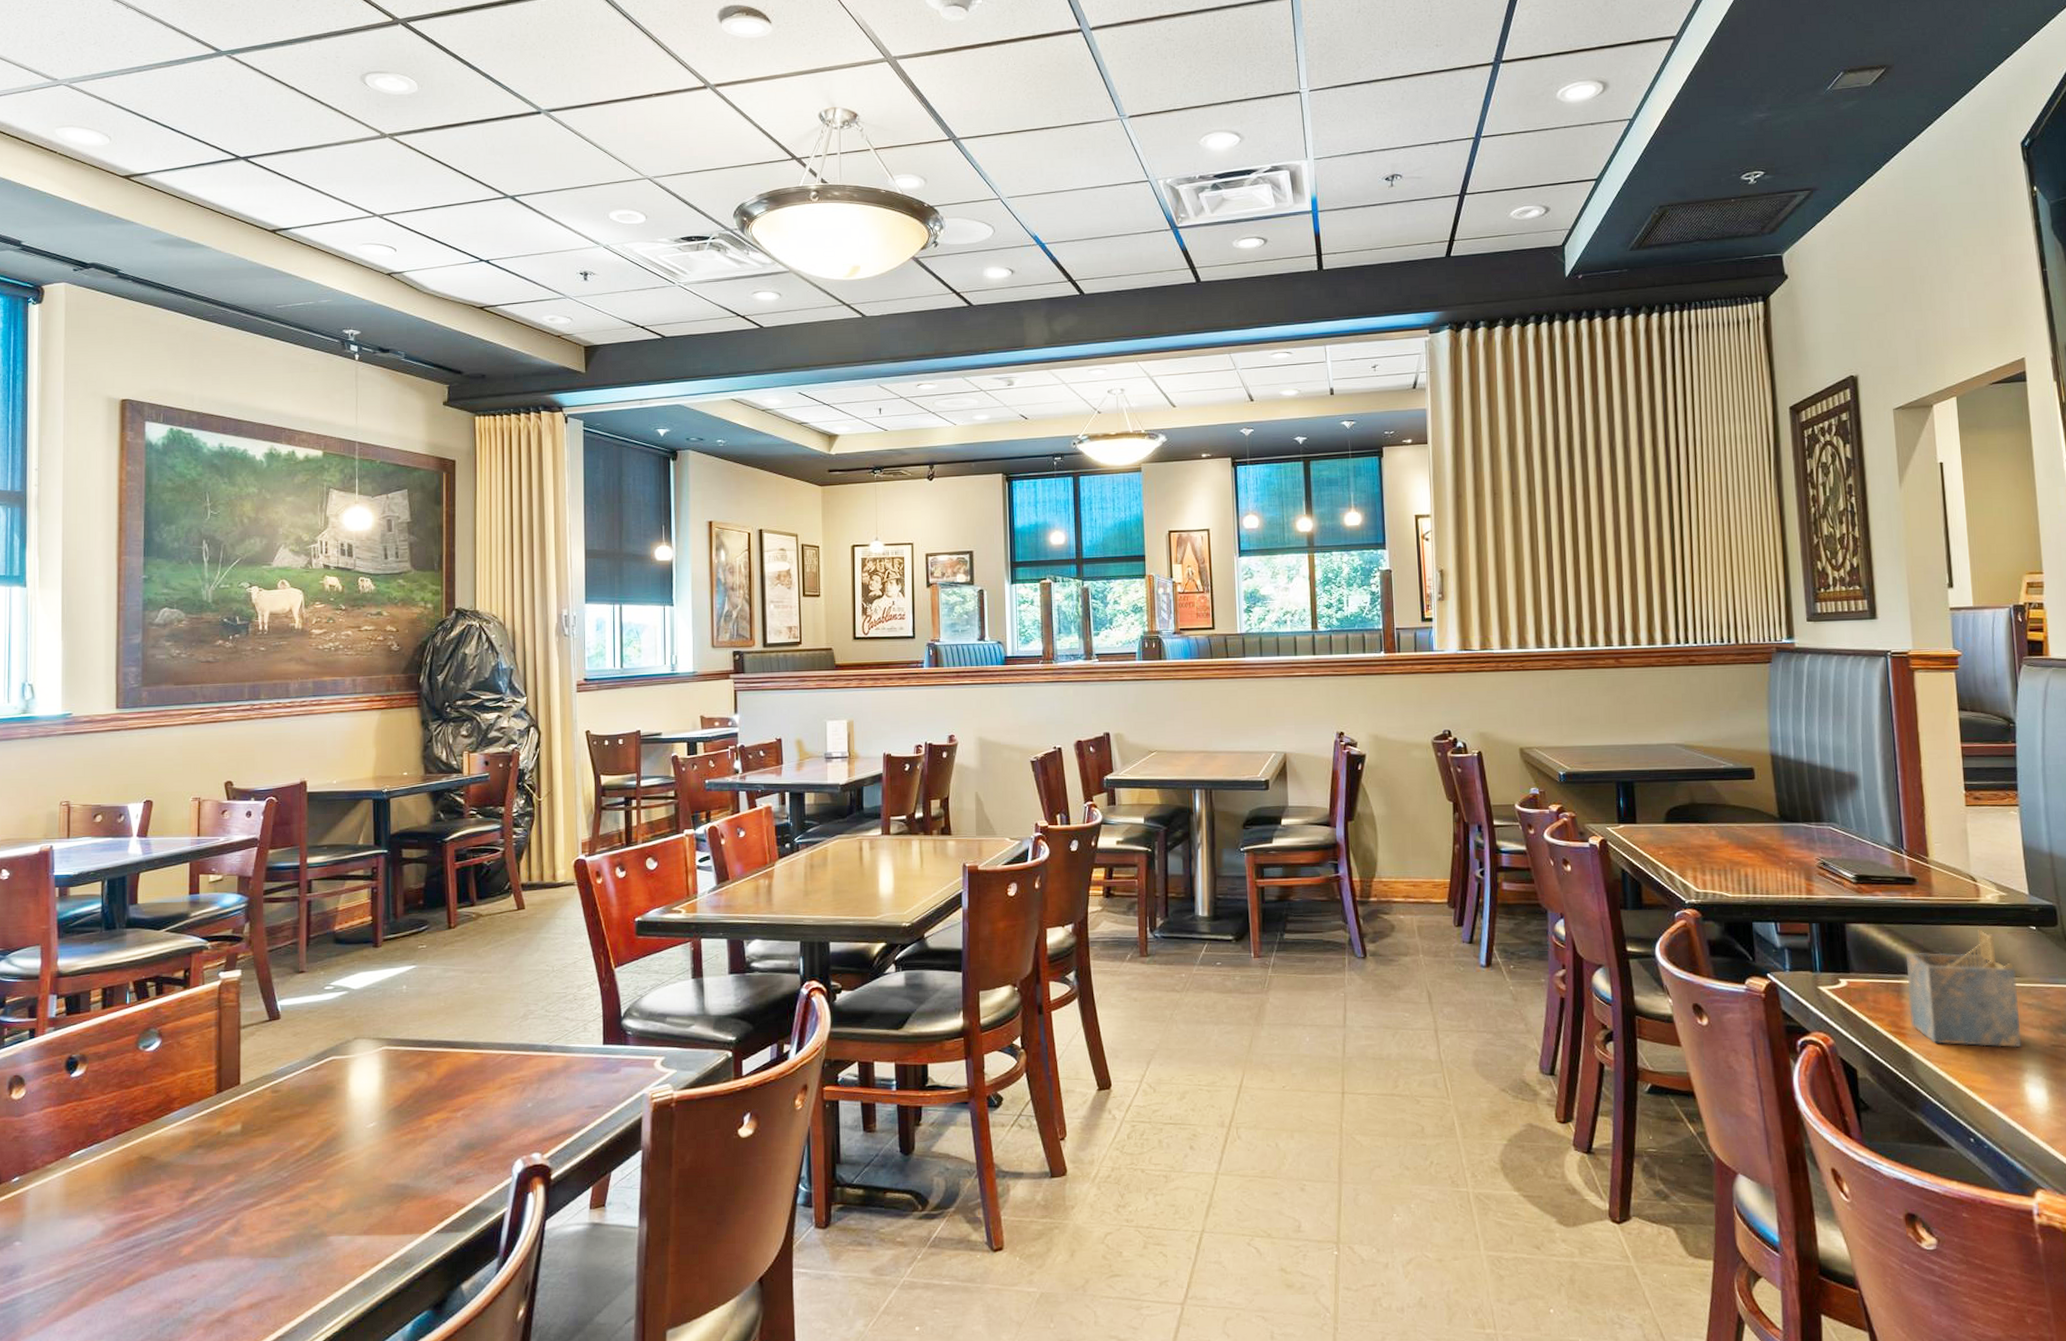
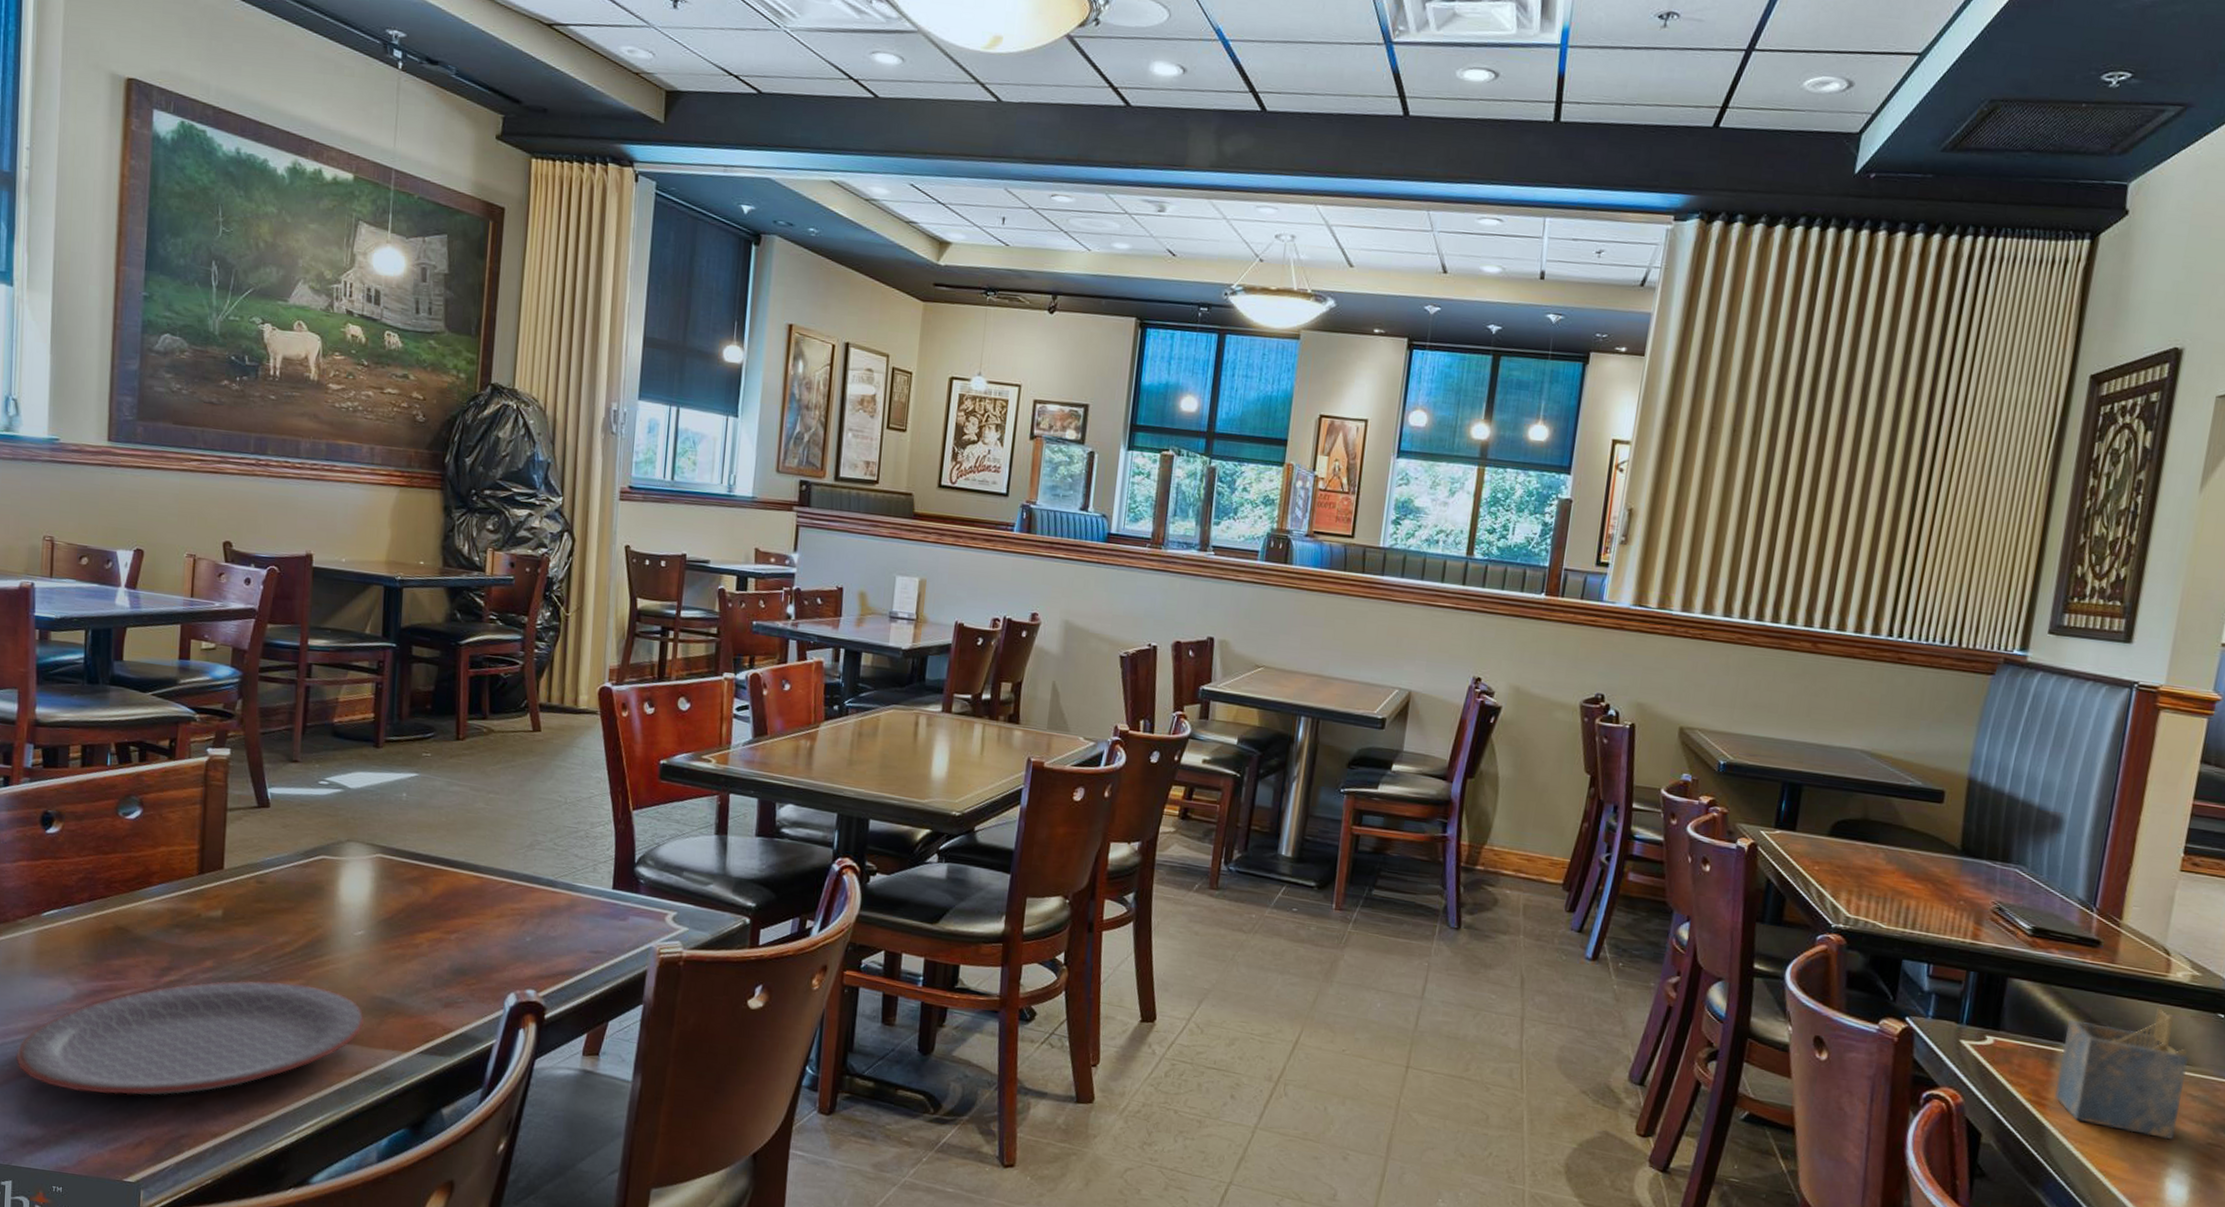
plate: none [48,1183,381,1327] -> present [15,980,364,1095]

